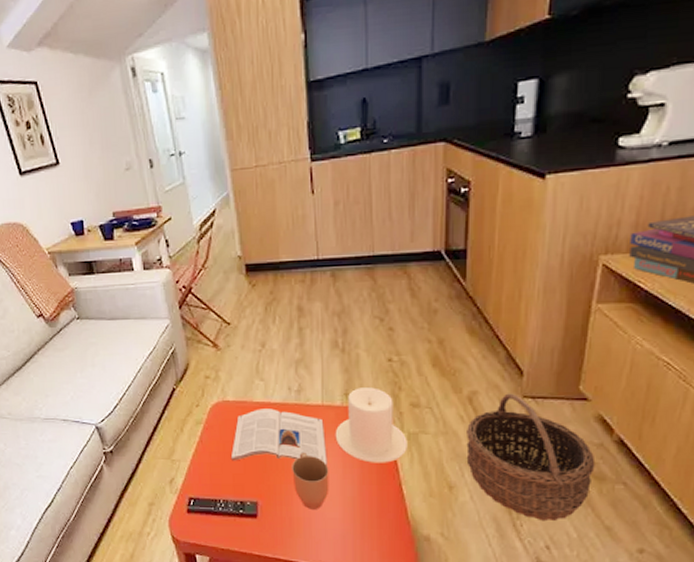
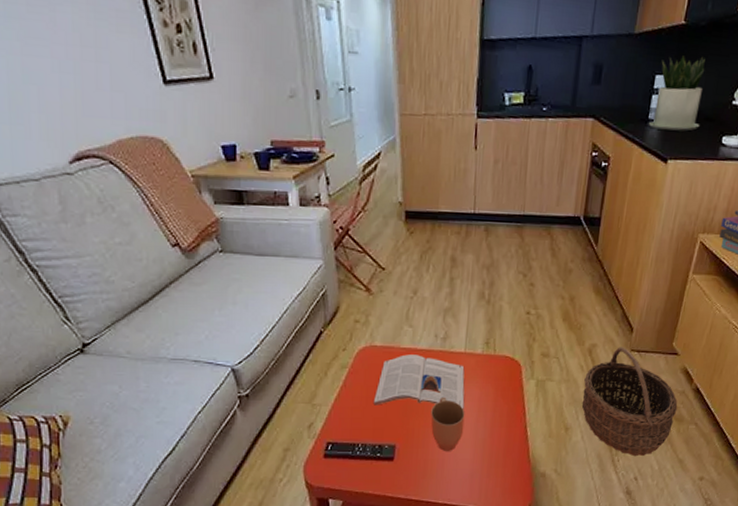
candle: present [335,387,407,463] -> none [473,337,536,407]
planter: none [514,51,585,142] -> present [648,56,705,132]

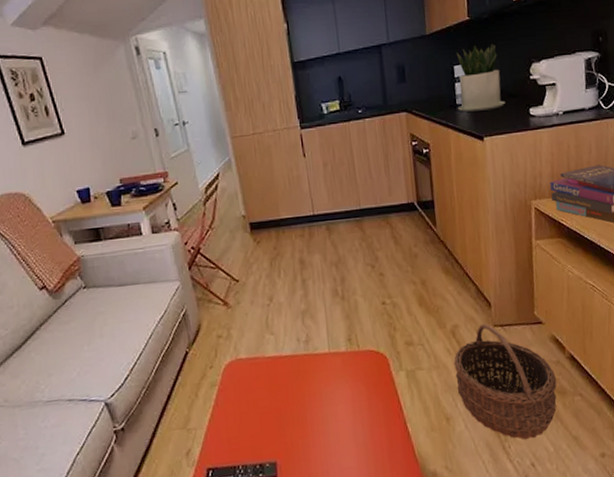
magazine: present [374,354,465,410] -> none [247,361,339,422]
mug: present [430,397,465,451] -> none [306,402,343,462]

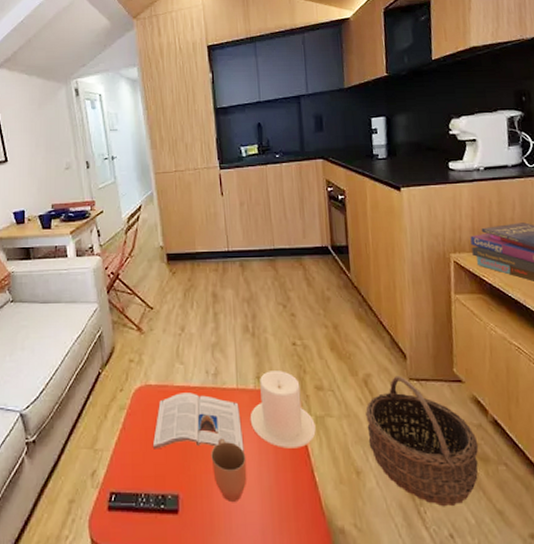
magazine: none [247,361,339,422] -> present [153,392,244,452]
mug: none [306,402,343,462] -> present [211,438,247,502]
candle: none [343,330,408,405] -> present [249,371,316,449]
planter: present [456,44,506,112] -> none [373,100,424,162]

